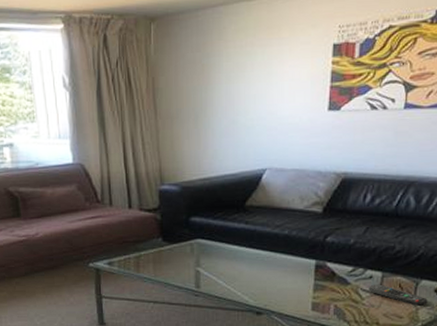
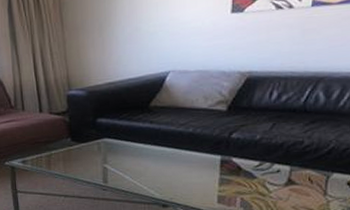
remote control: present [368,284,428,306] -> none [276,178,340,198]

